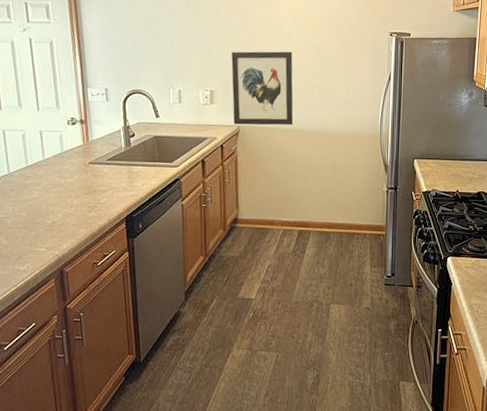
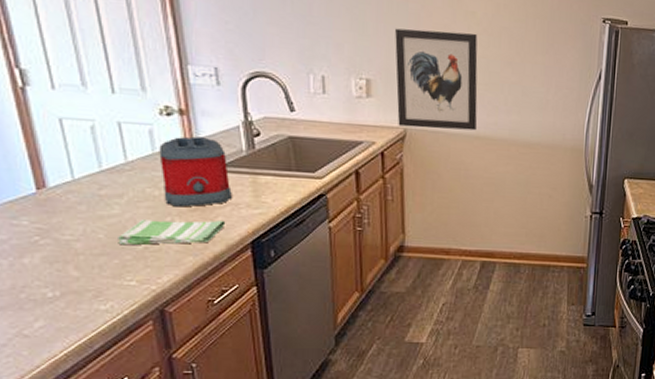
dish towel: none [35,200,109,221] -> present [118,220,226,246]
toaster: none [65,139,114,192] -> present [159,136,232,207]

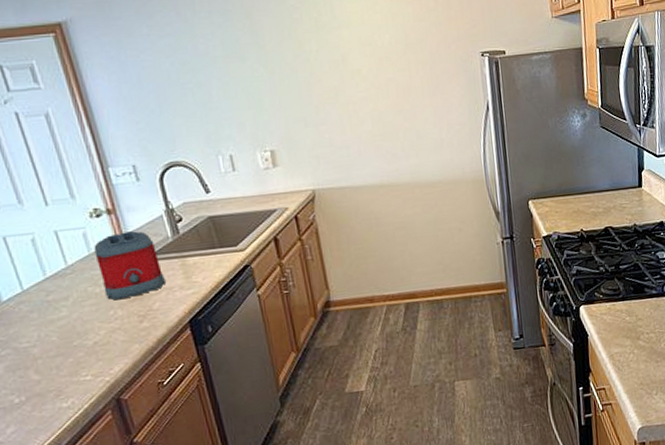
dish towel: present [118,220,226,246] -> none [69,305,164,344]
wall art: present [395,28,478,131] -> none [290,89,380,189]

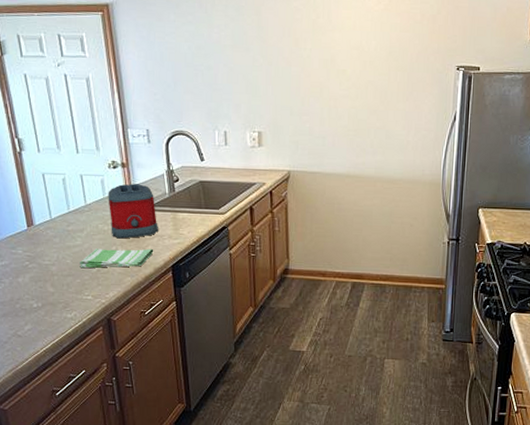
dish towel: none [69,305,164,344] -> present [80,248,154,269]

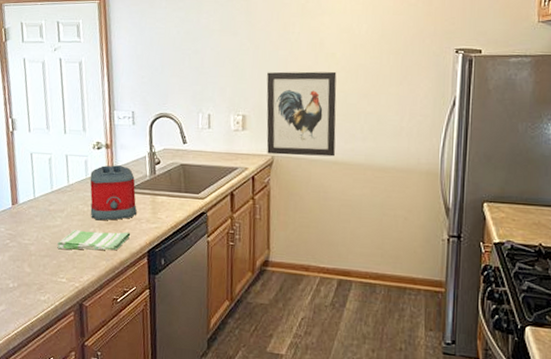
wall art: none [280,88,348,170] -> present [266,71,337,157]

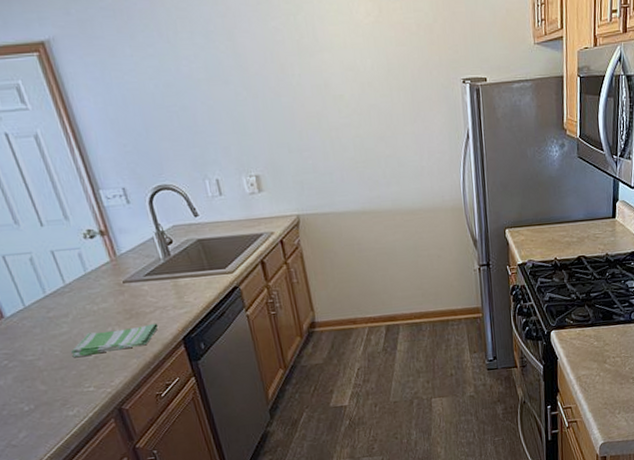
toaster: present [90,165,137,221] -> none [89,252,159,318]
wall art: present [266,71,337,157] -> none [273,115,363,214]

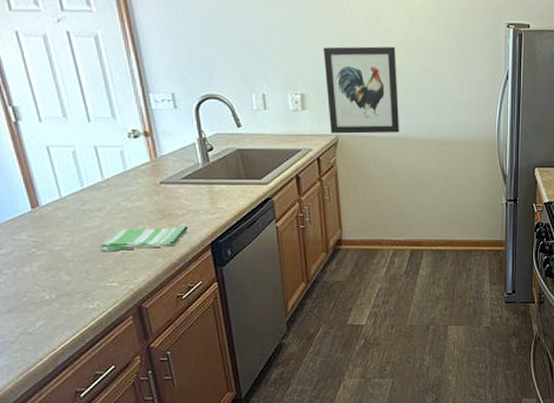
wall art: none [273,115,363,214] -> present [324,46,400,134]

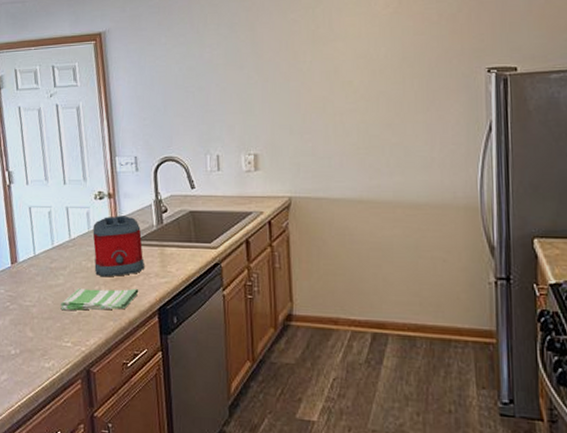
toaster: none [129,154,192,217] -> present [92,215,144,277]
wall art: present [324,46,400,134] -> none [279,101,360,196]

